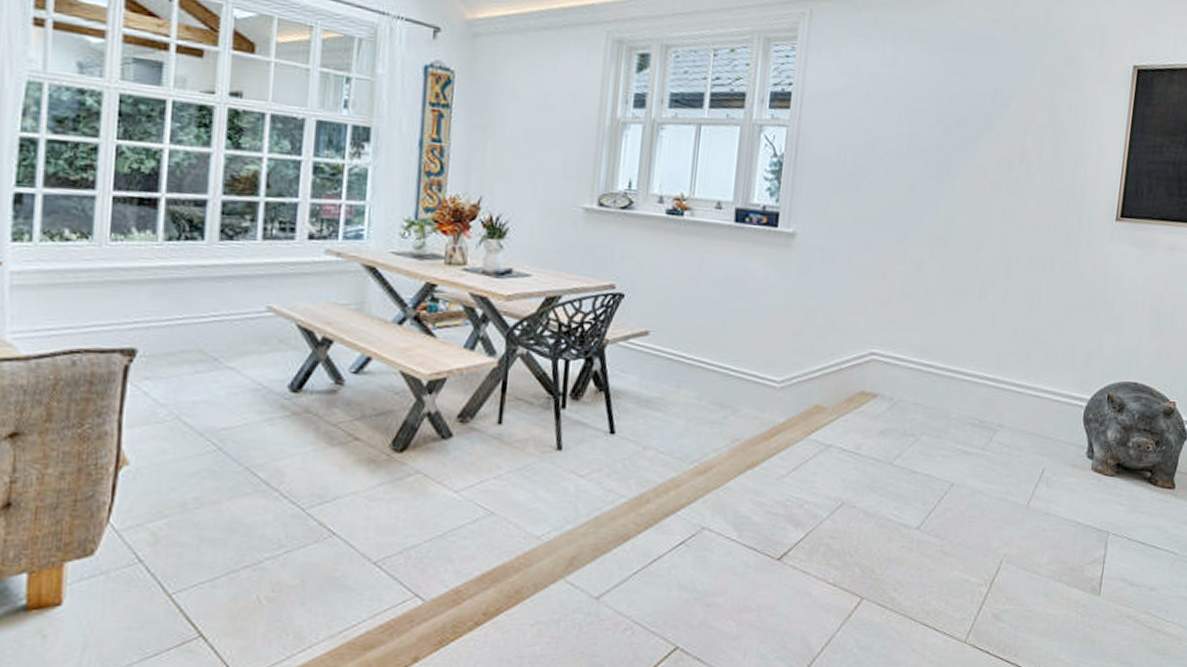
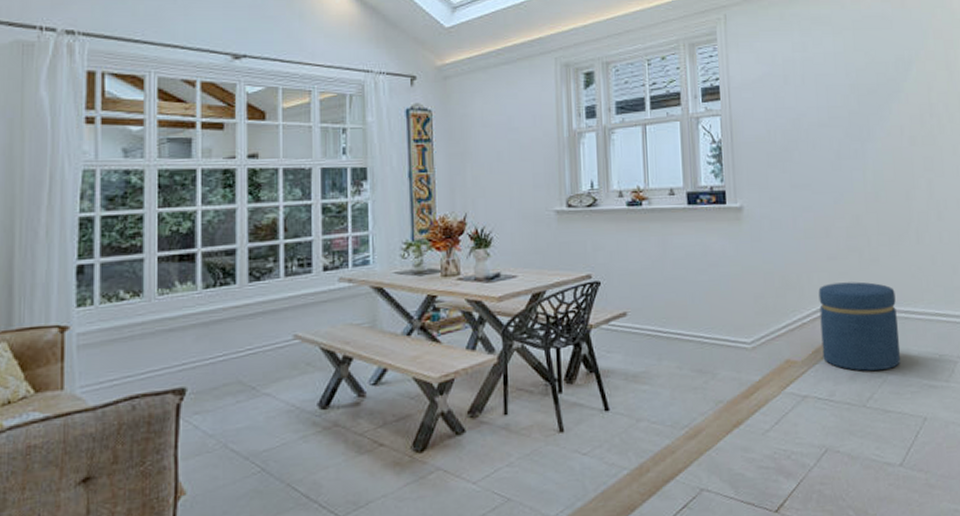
ottoman: none [855,330,946,429] -> present [818,281,901,371]

